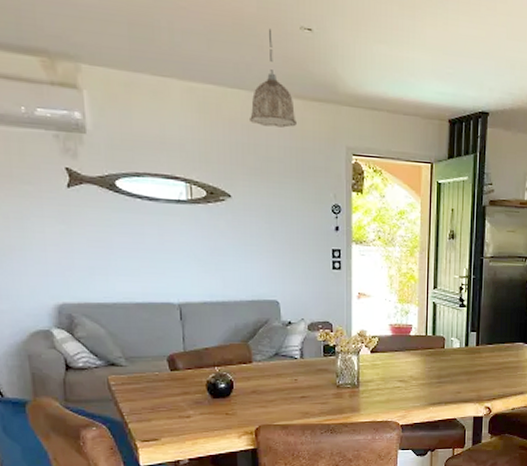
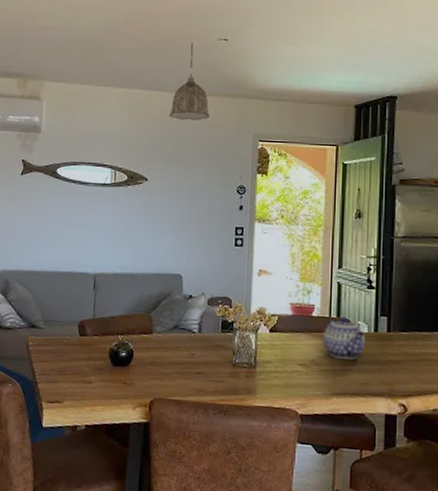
teapot: none [419,334,458,372] -> present [322,316,366,360]

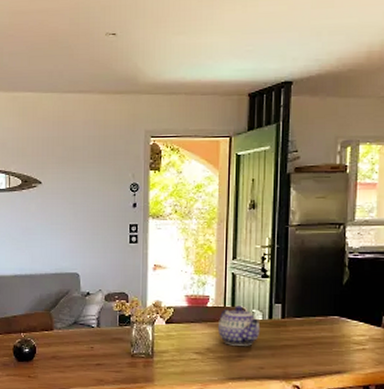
pendant lamp: present [169,42,209,120] -> none [60,39,100,121]

